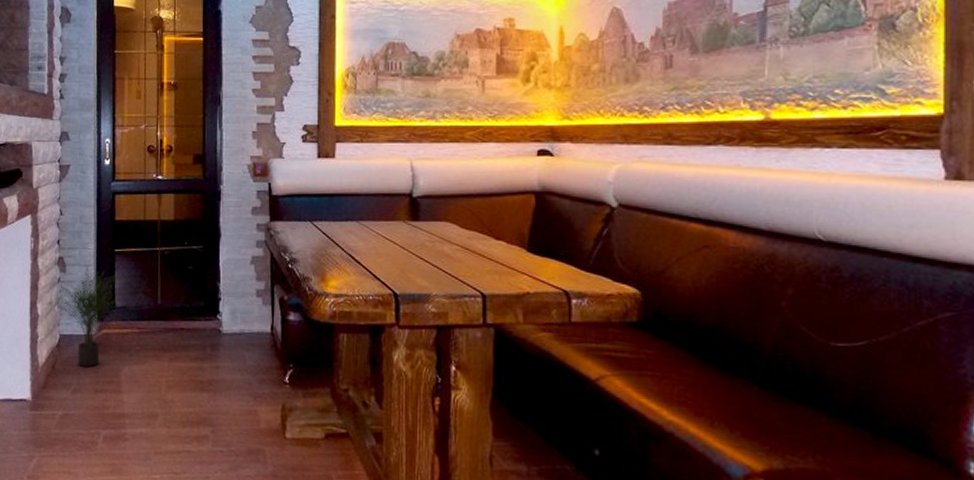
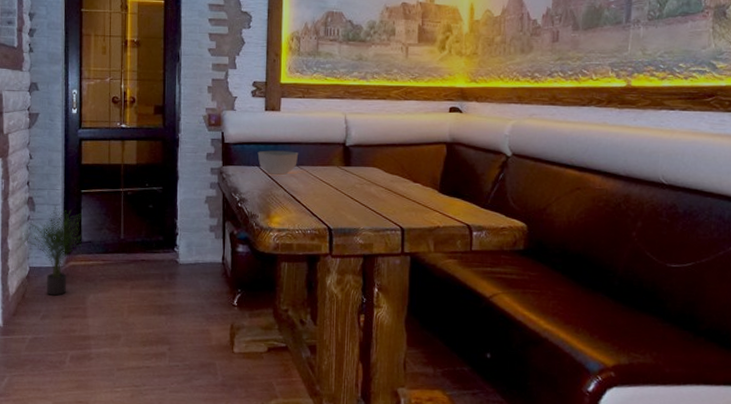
bowl: none [309,203,358,231] -> present [257,150,299,175]

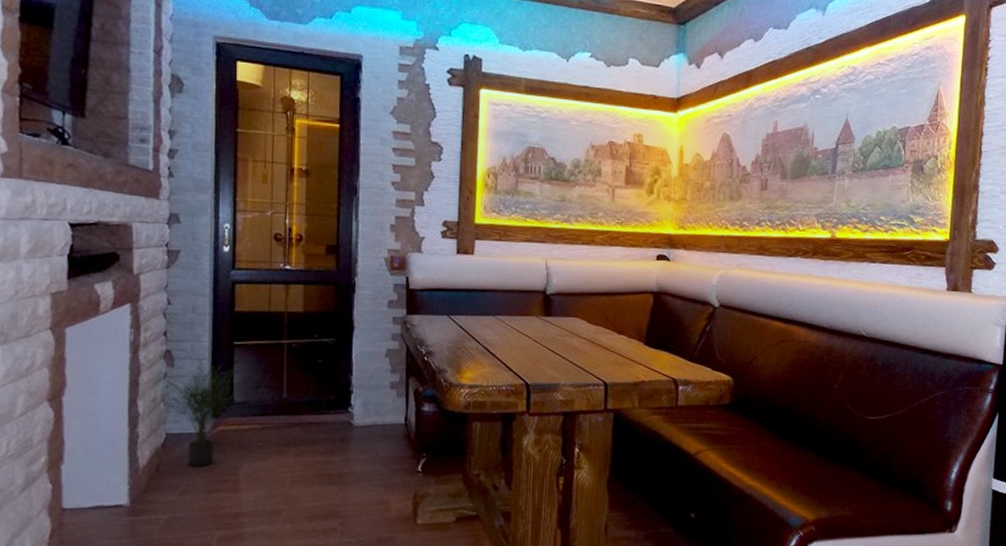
bowl: present [257,150,299,175] -> none [447,298,494,325]

